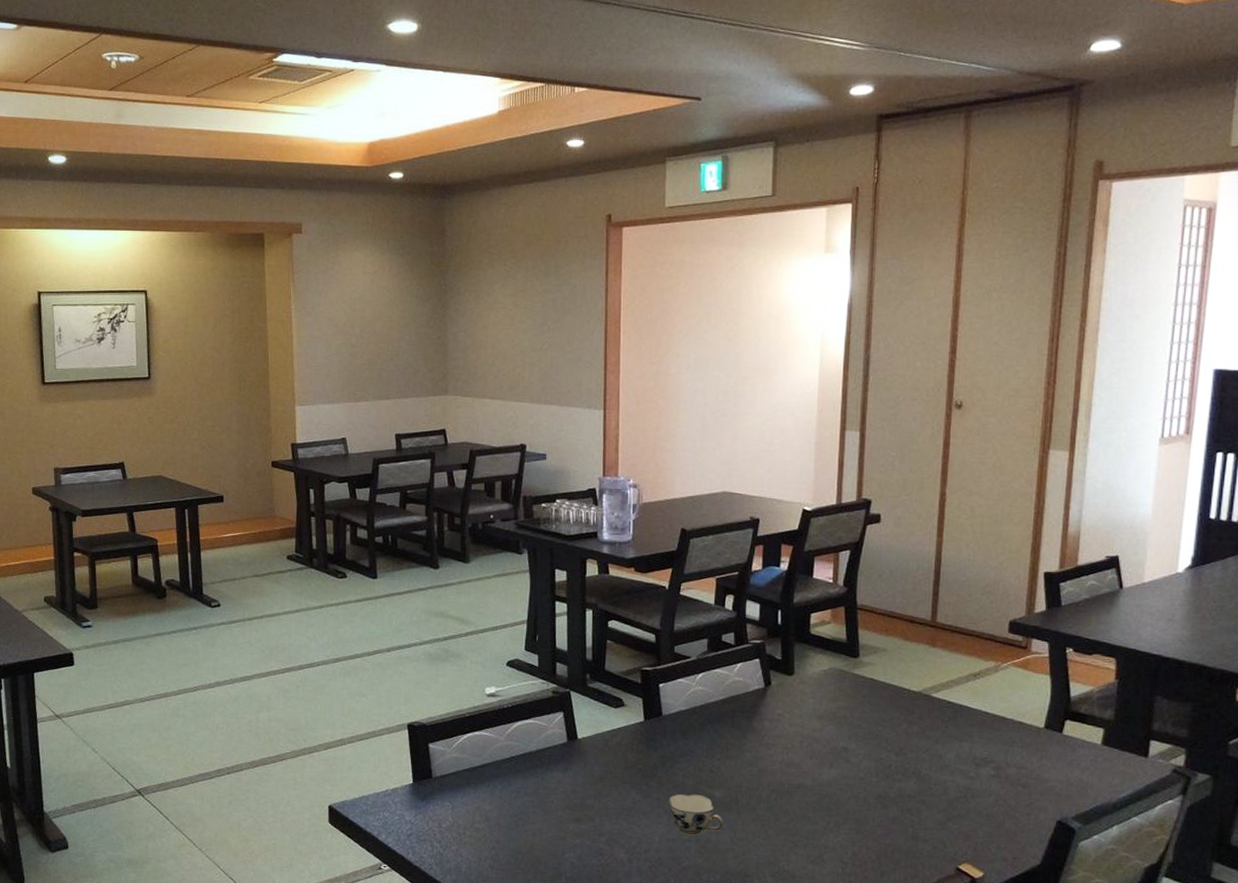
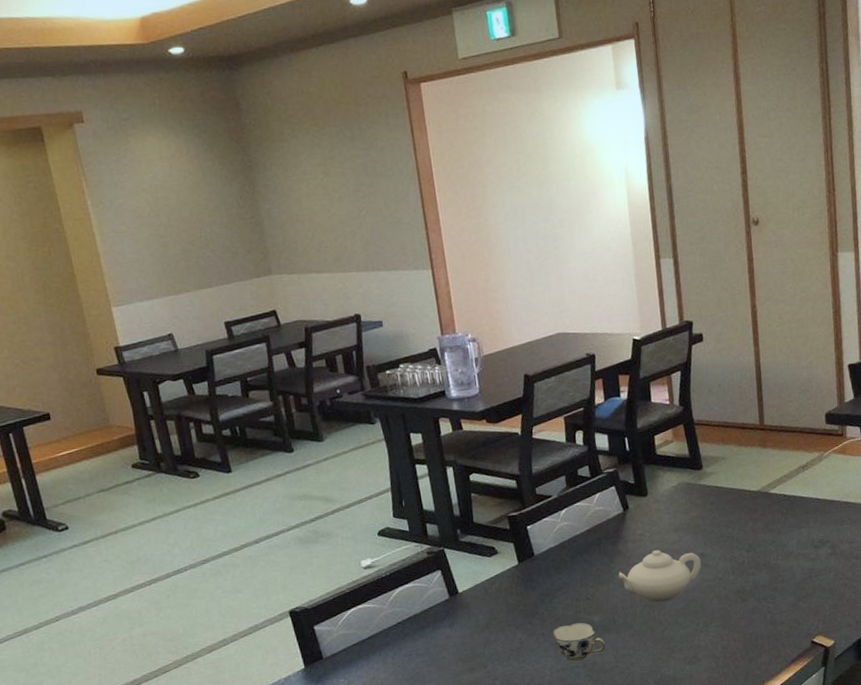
teapot: none [749,734,843,791] -> present [618,550,702,603]

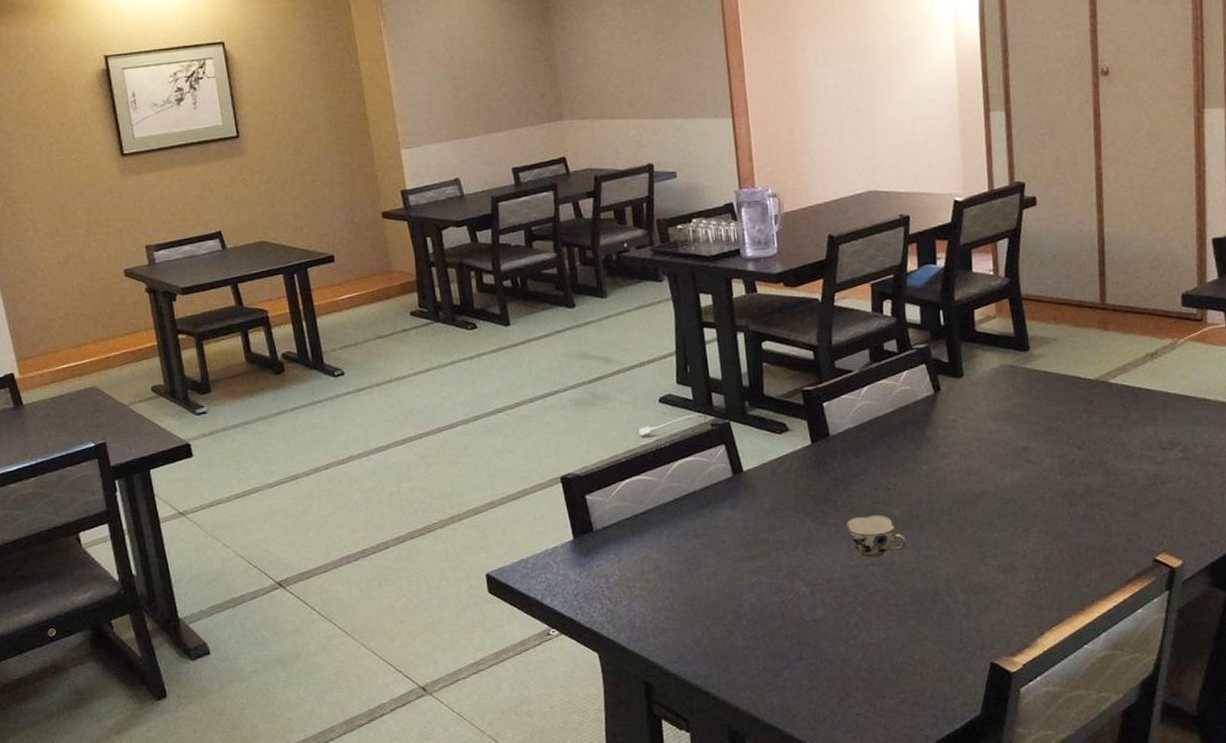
teapot: present [618,550,702,603] -> none [925,439,1024,499]

